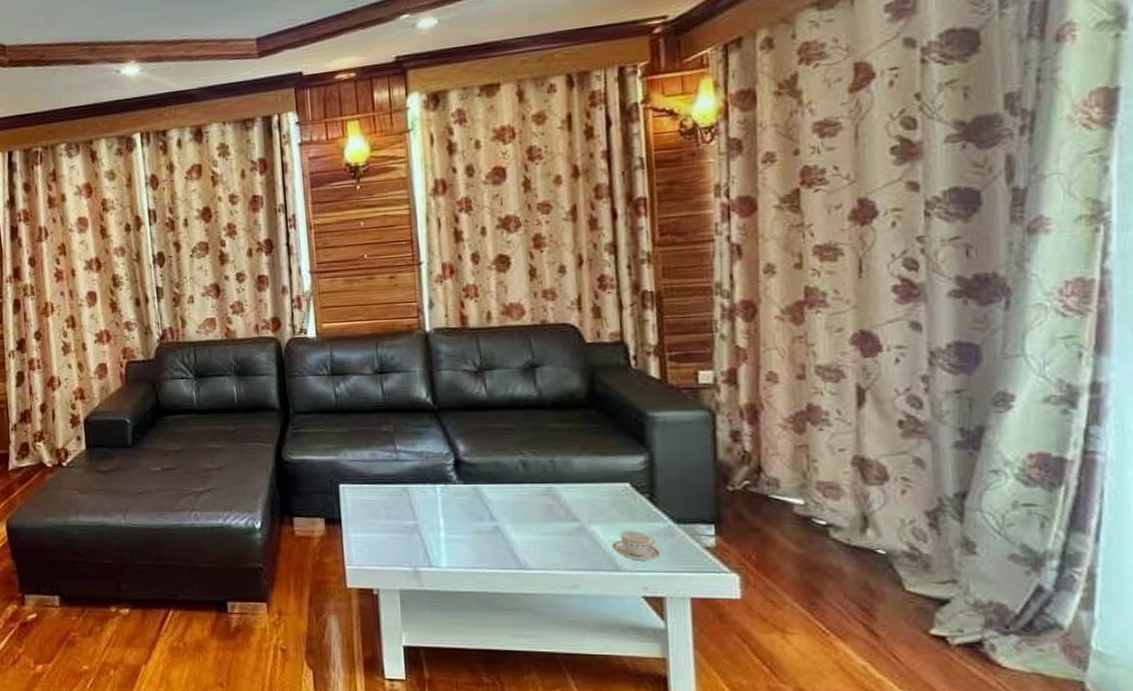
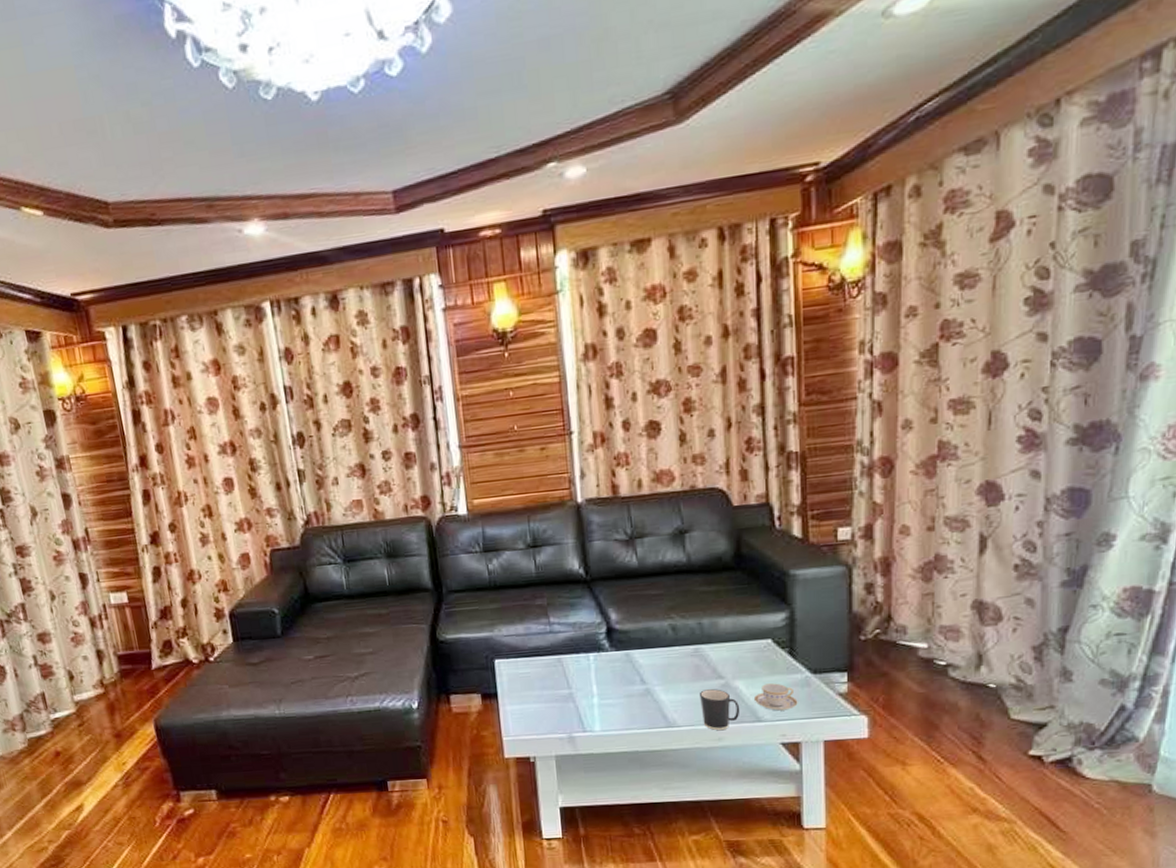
mug: none [553,532,597,578] -> present [700,689,740,731]

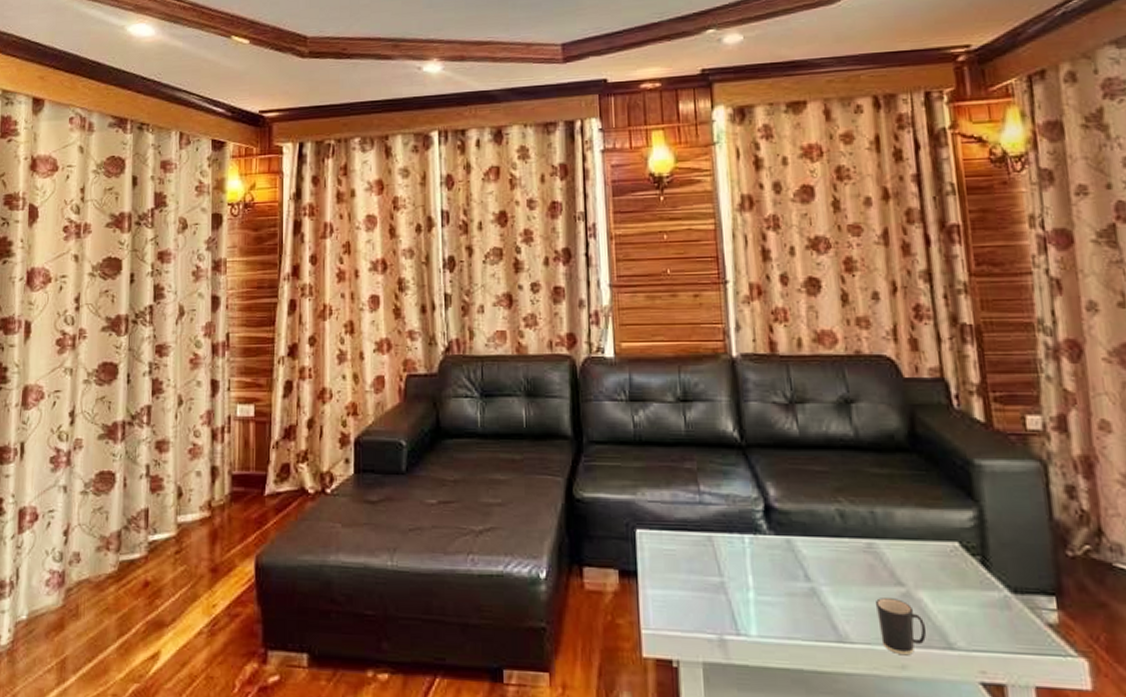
teacup: present [753,683,798,711] -> none [942,599,998,638]

